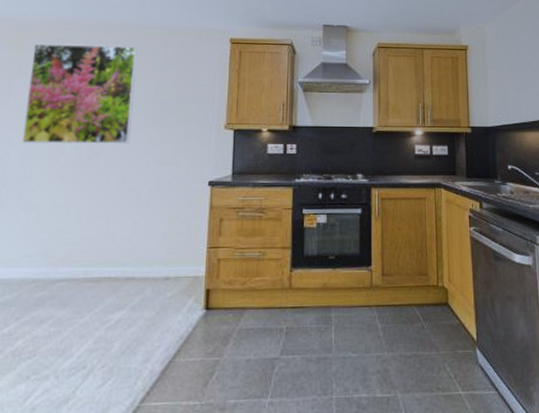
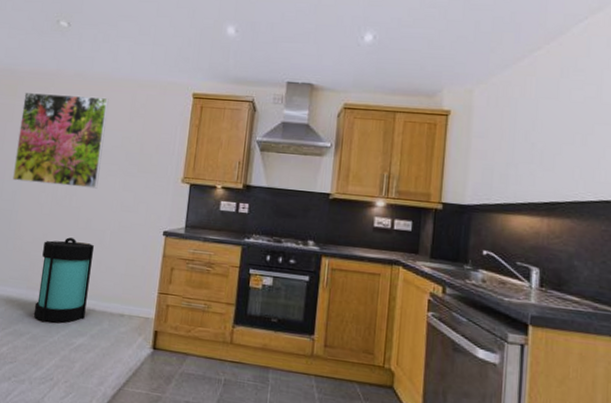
lantern: none [56,200,129,301] -> present [33,237,94,323]

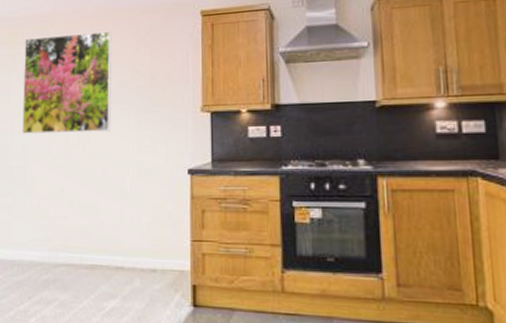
lantern: present [33,237,94,323] -> none [59,189,114,286]

